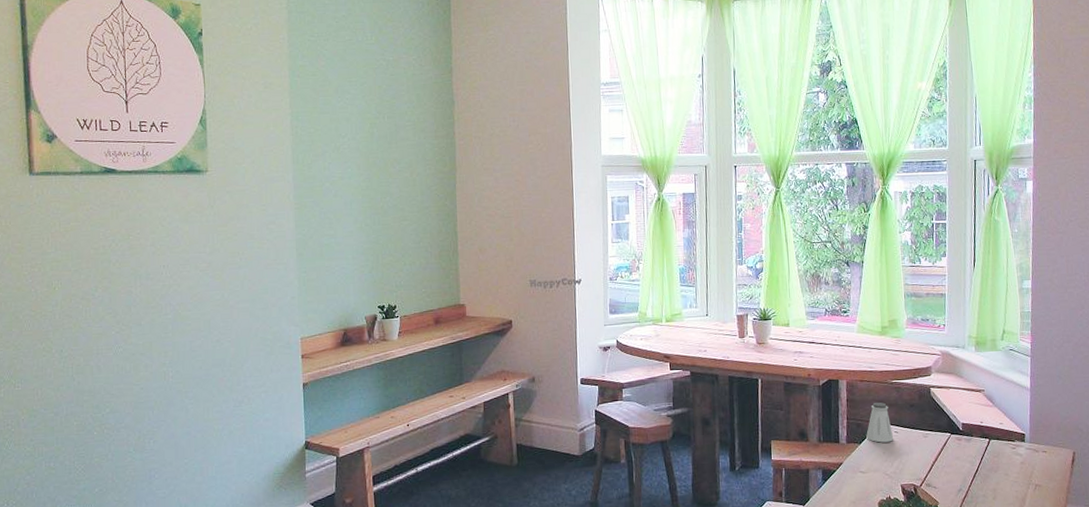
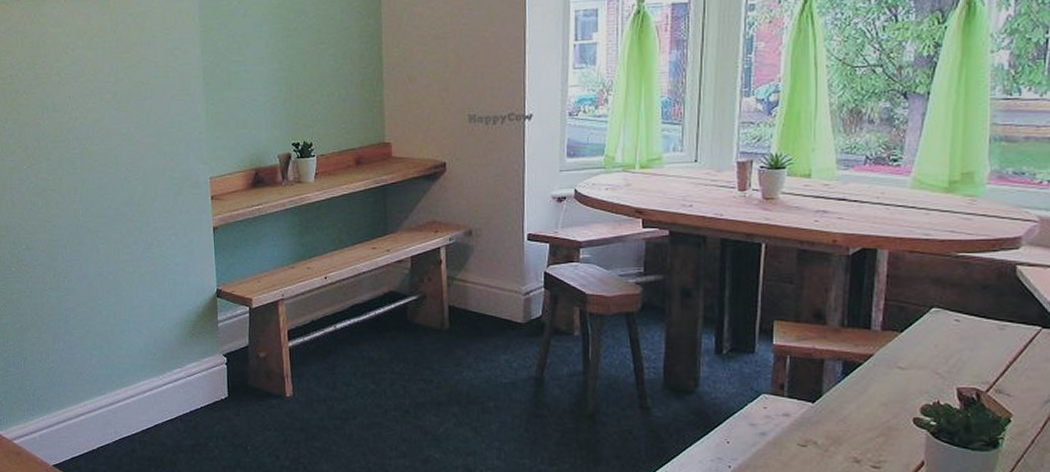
saltshaker: present [866,402,894,443] -> none [911,280,953,333]

